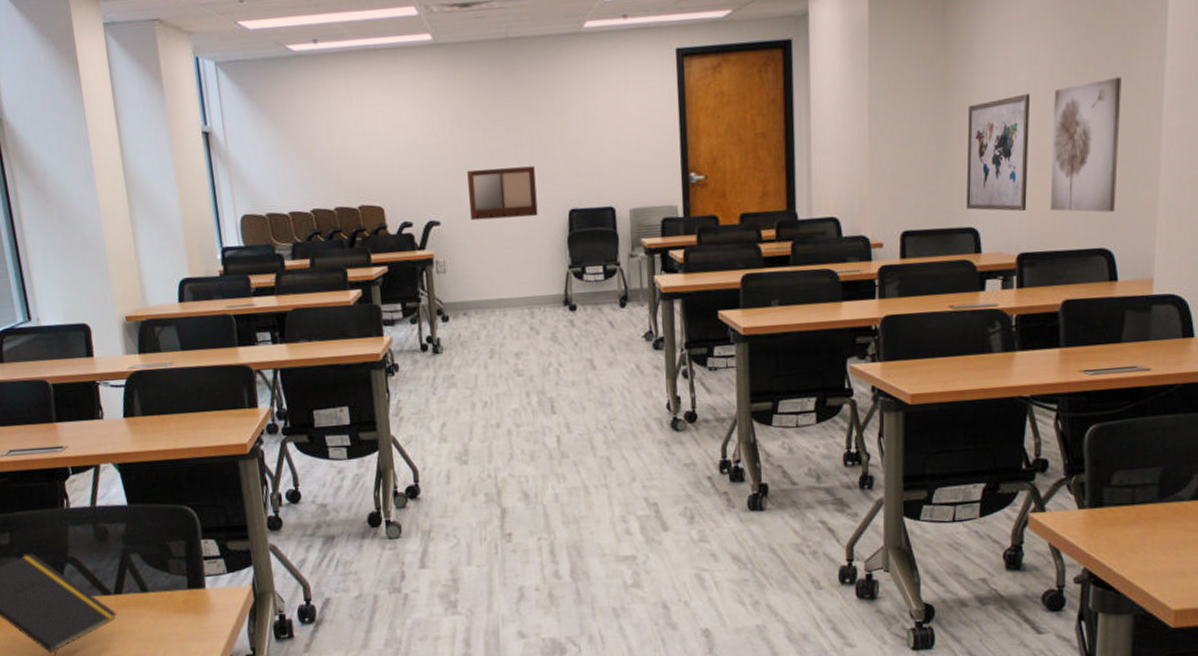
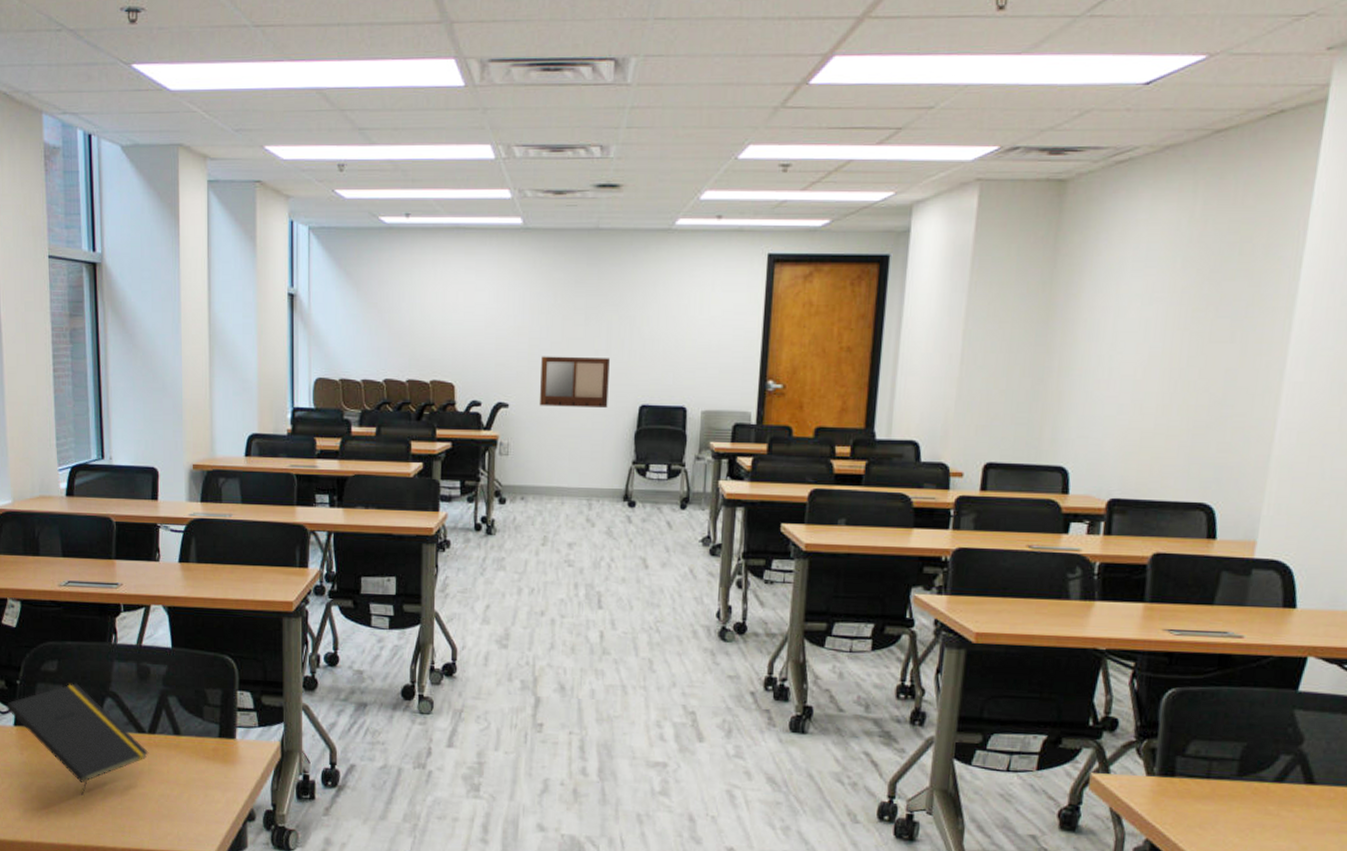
wall art: present [965,94,1031,212] -> none [1057,333,1141,456]
wall art: present [1050,77,1121,213] -> none [1149,325,1243,466]

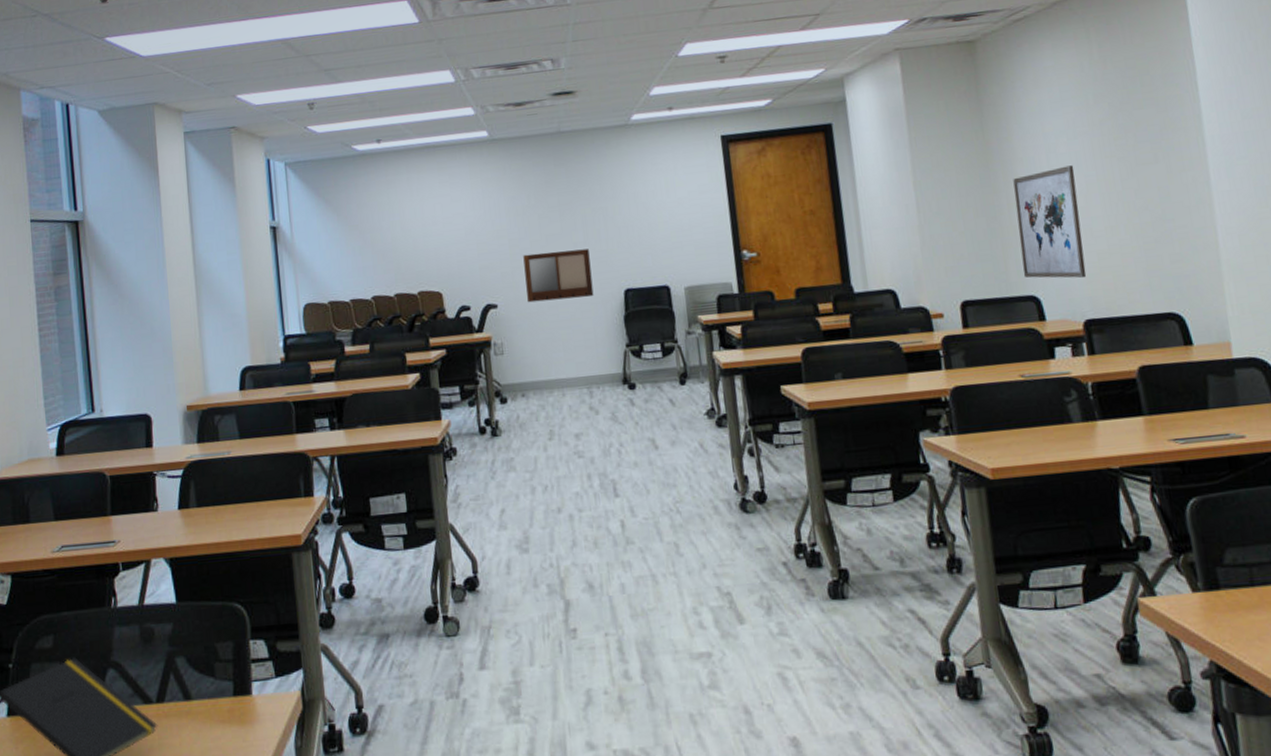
wall art: none [1057,333,1141,456] -> present [1013,165,1087,279]

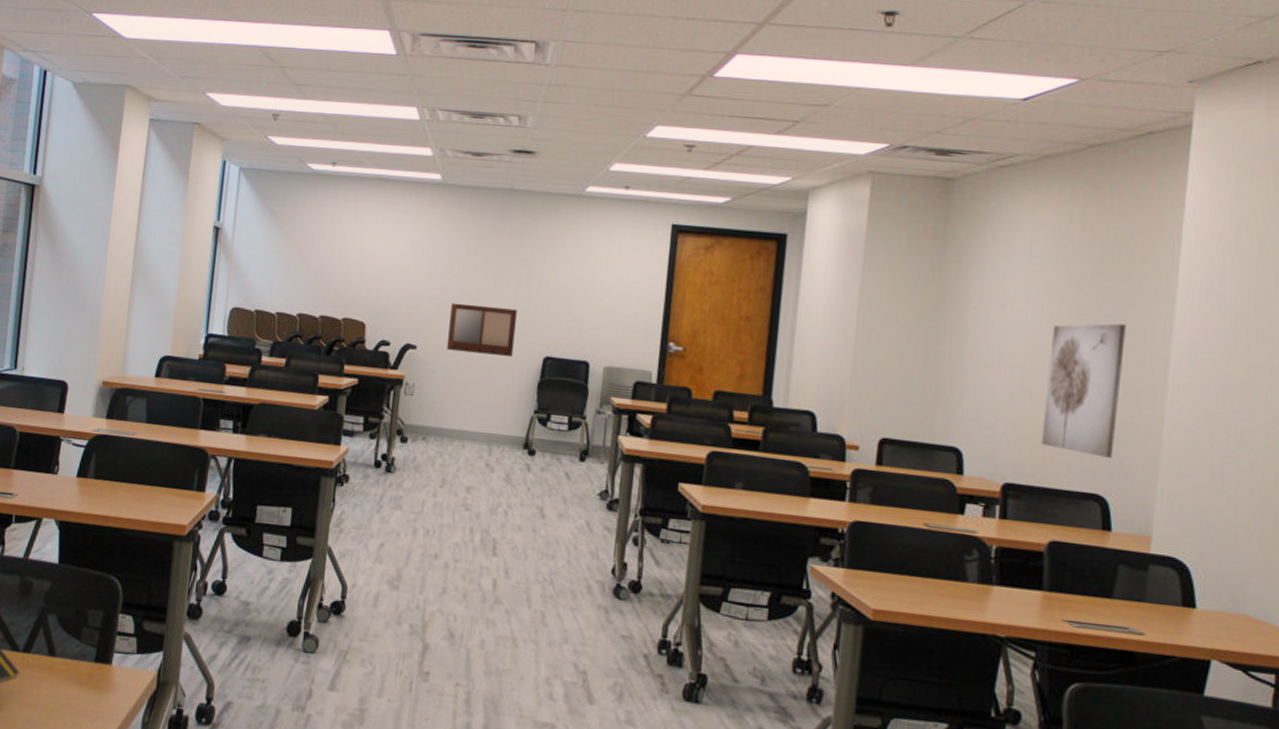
wall art: present [1013,165,1087,279] -> none [950,324,1028,441]
wall art: none [1097,146,1178,277] -> present [1041,323,1126,458]

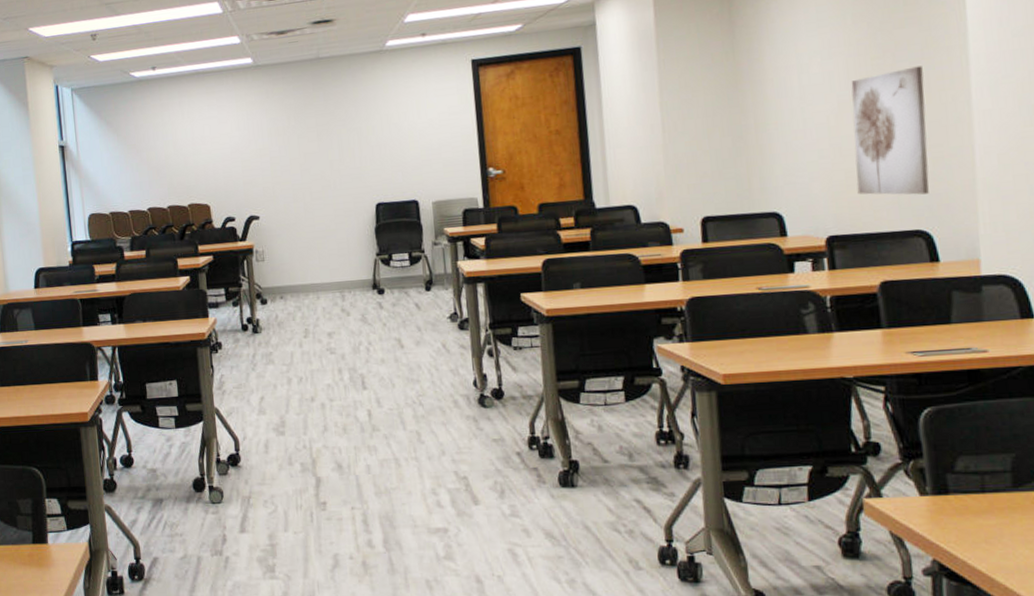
writing board: present [447,303,517,358] -> none [283,166,347,215]

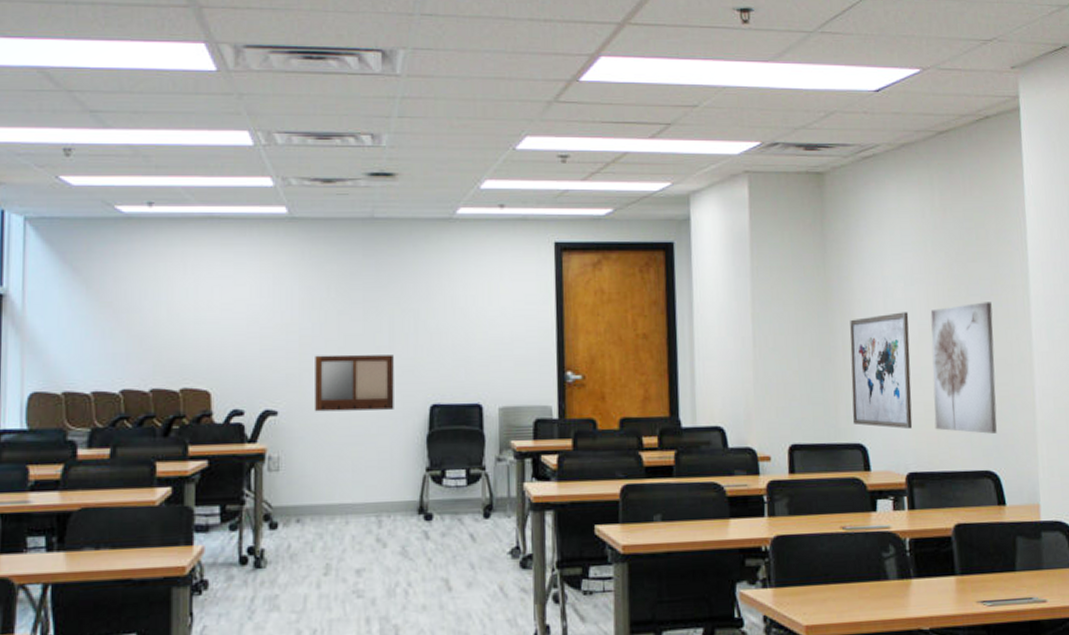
writing board: none [283,166,347,215] -> present [315,354,394,412]
wall art: none [762,85,833,196] -> present [850,312,913,430]

